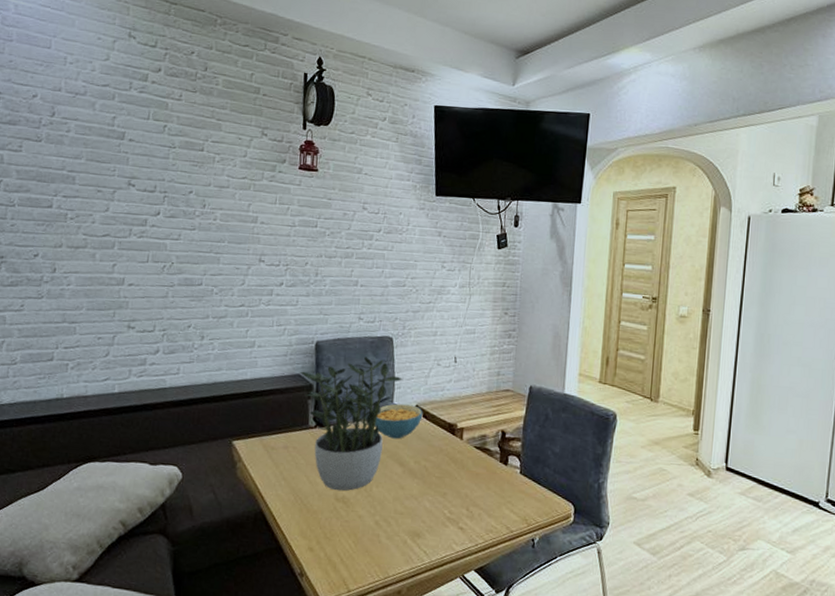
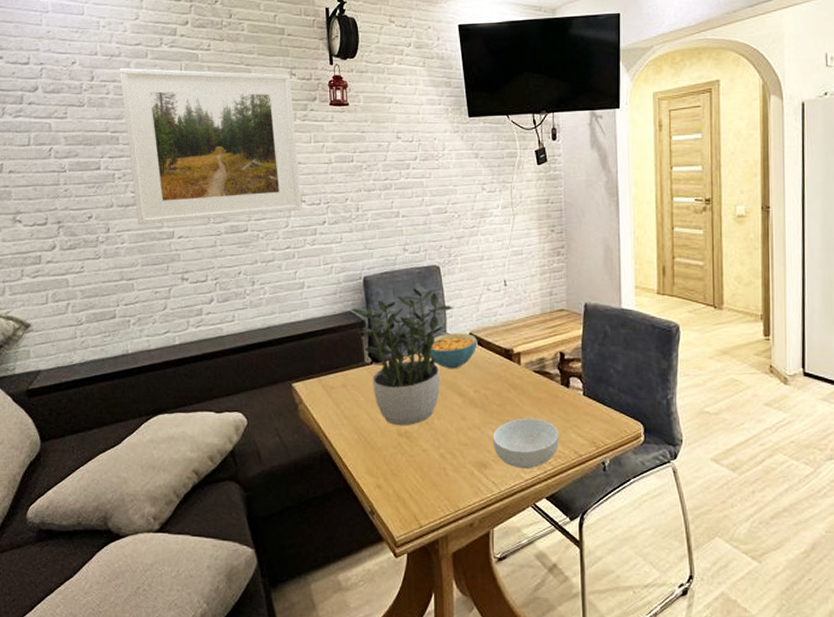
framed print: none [83,107,262,270] -> present [120,68,302,226]
cereal bowl: none [428,491,493,541] -> present [493,418,559,469]

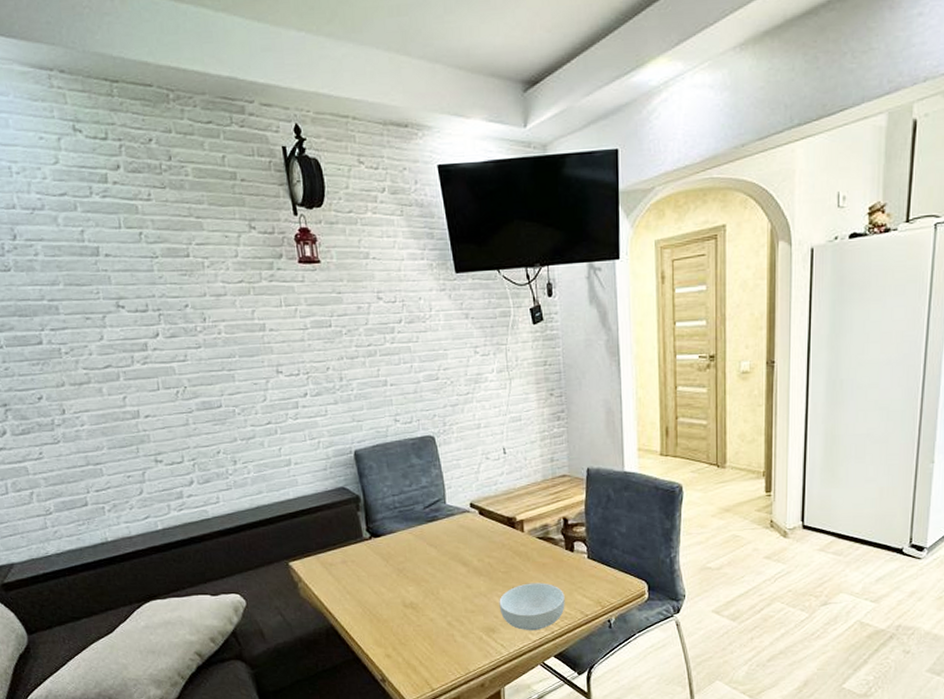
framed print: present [120,68,302,226] -> none [46,223,280,405]
potted plant: present [352,288,453,426] -> none [344,460,452,598]
cereal bowl: present [430,333,478,369] -> none [430,503,479,540]

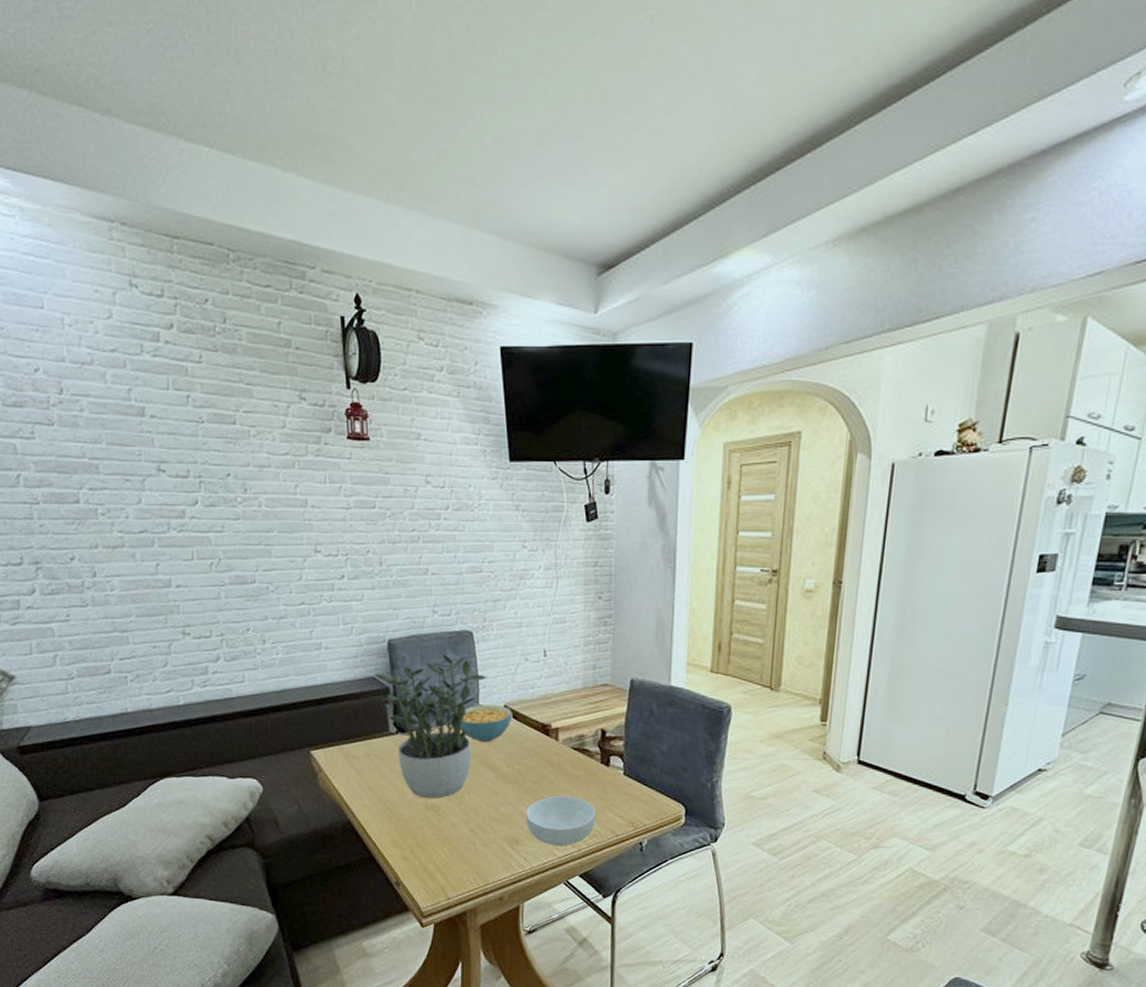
potted plant: none [344,460,452,598] -> present [375,654,487,799]
cereal bowl: none [430,503,479,540] -> present [460,704,513,743]

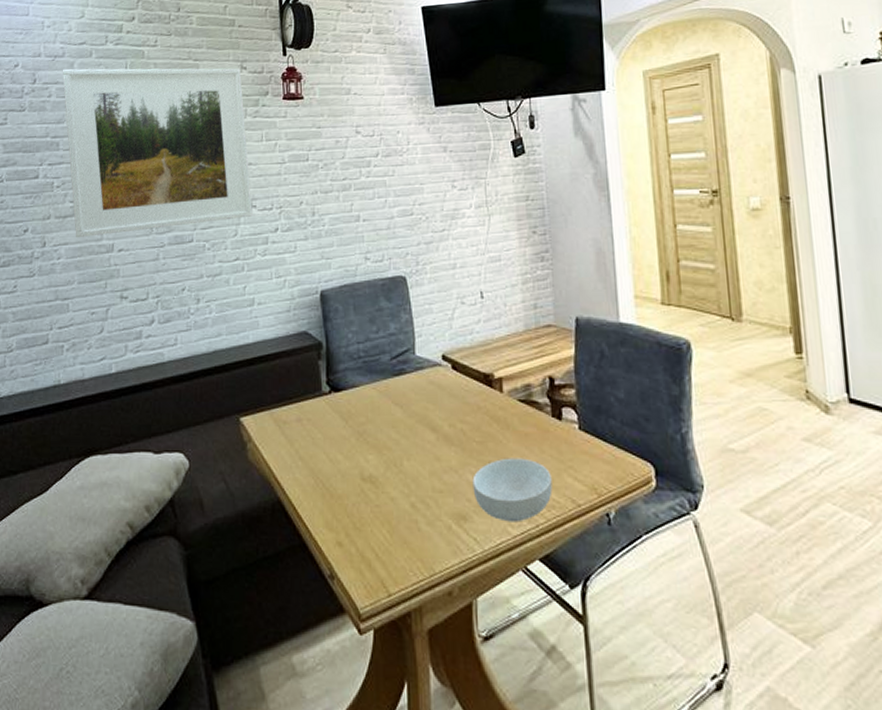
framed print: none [93,379,317,571] -> present [63,68,252,238]
potted plant: present [375,654,487,799] -> none [307,303,423,469]
cereal bowl: present [460,704,513,743] -> none [397,355,452,399]

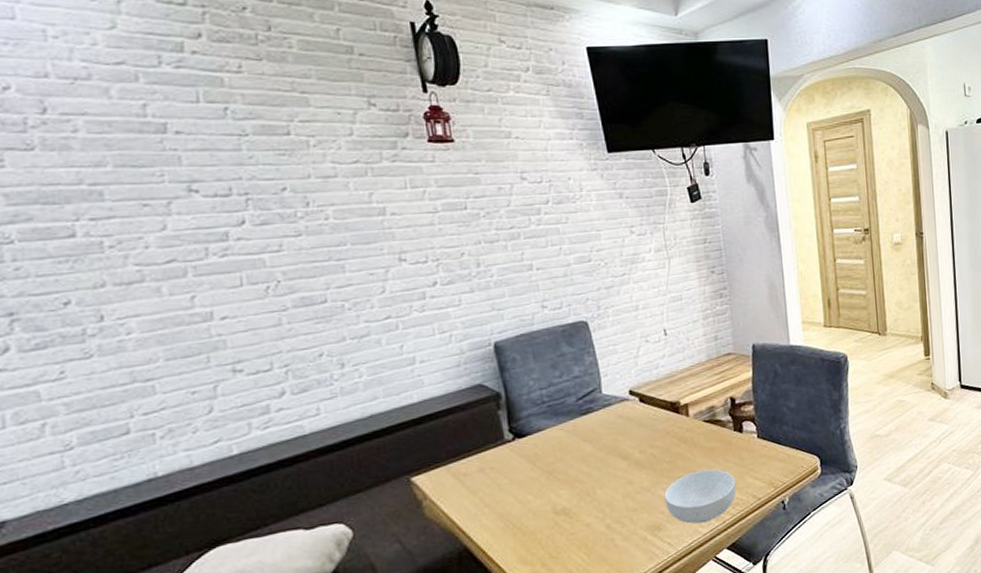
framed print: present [63,68,252,238] -> none [92,95,403,308]

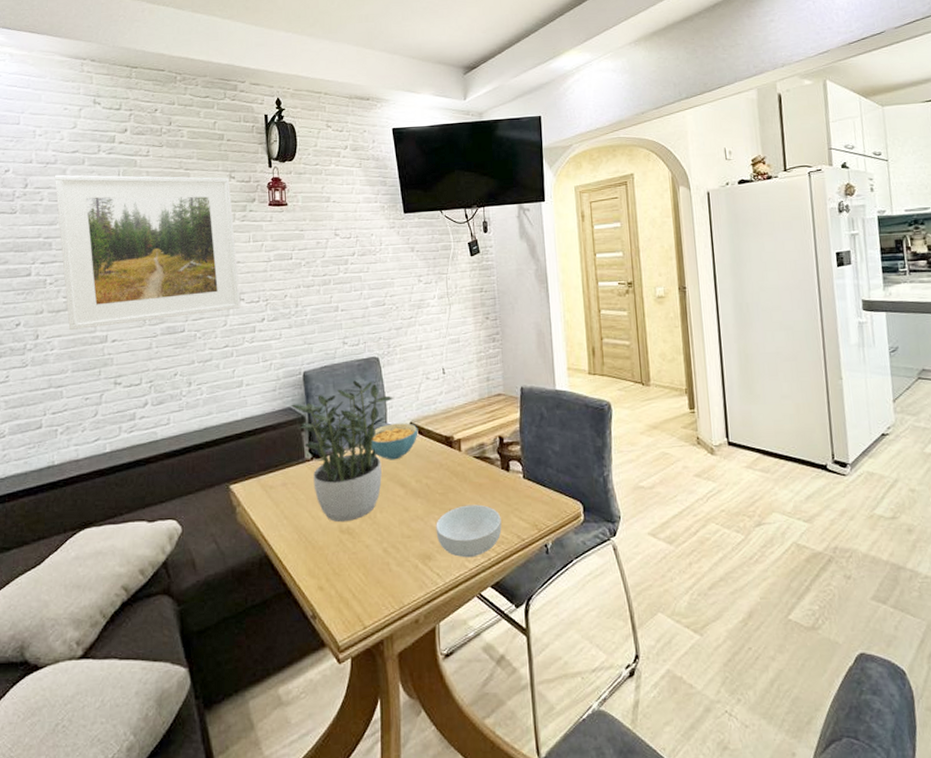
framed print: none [92,95,403,308] -> present [55,174,241,331]
potted plant: none [482,348,608,504] -> present [291,380,393,523]
cereal bowl: none [584,391,640,433] -> present [371,423,418,460]

